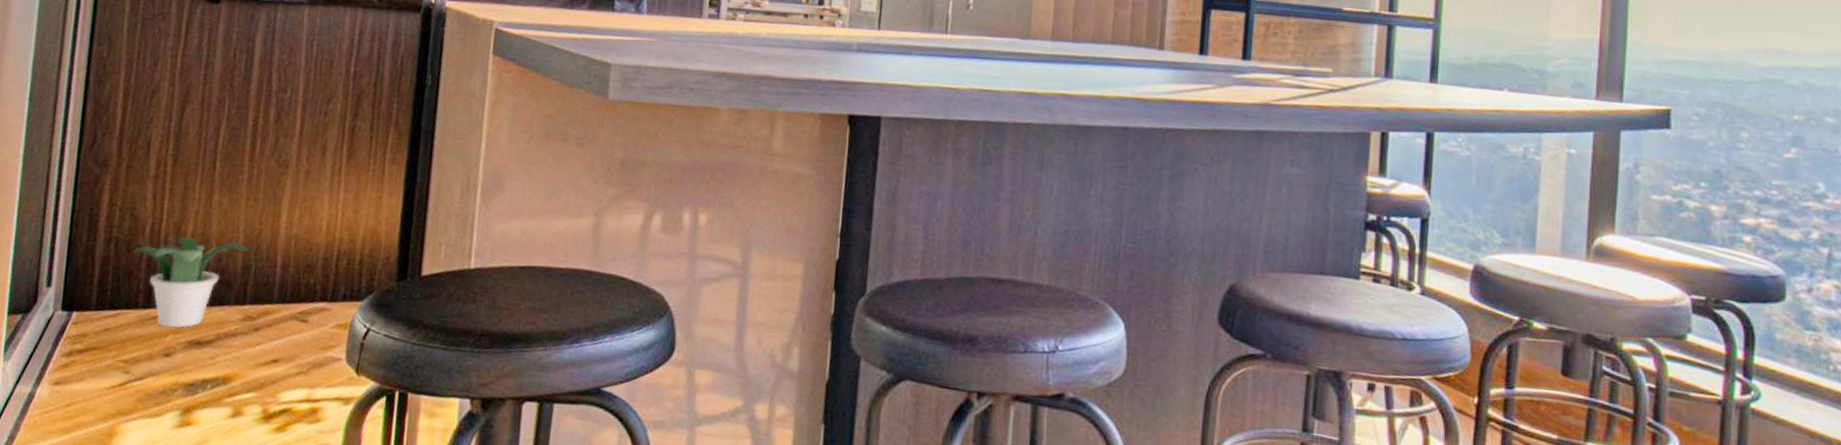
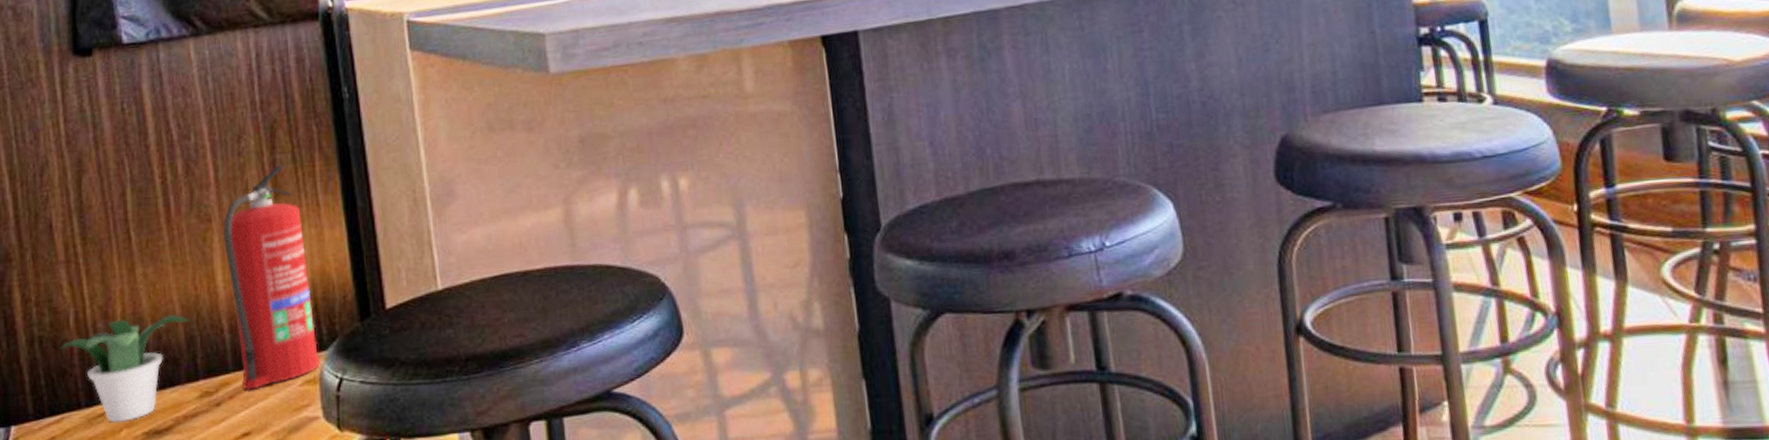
fire extinguisher: none [281,131,367,323] -> present [222,165,320,390]

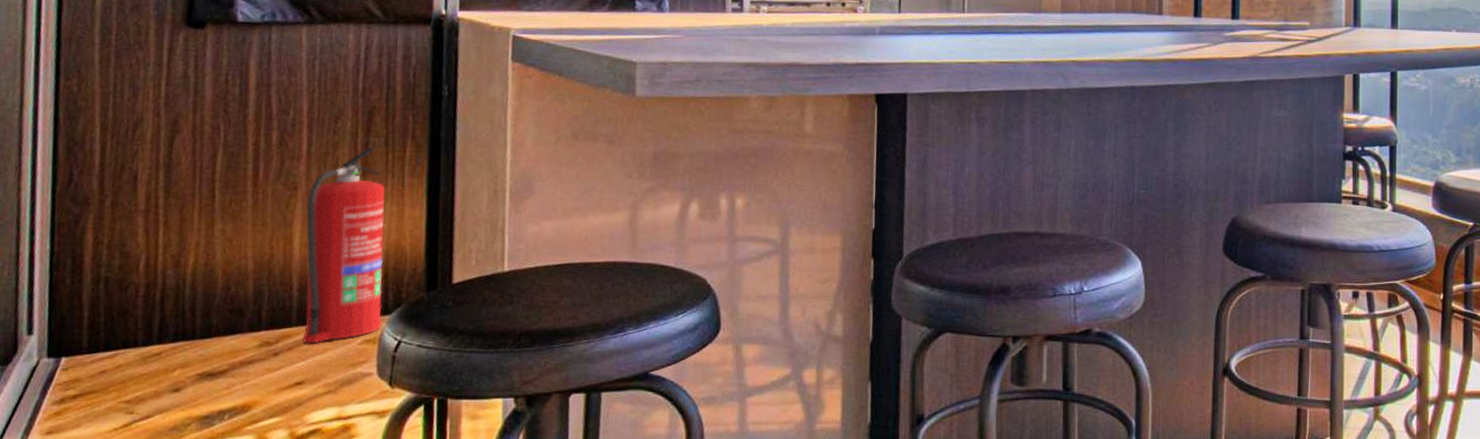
potted plant: present [59,313,190,423] -> none [124,268,261,362]

